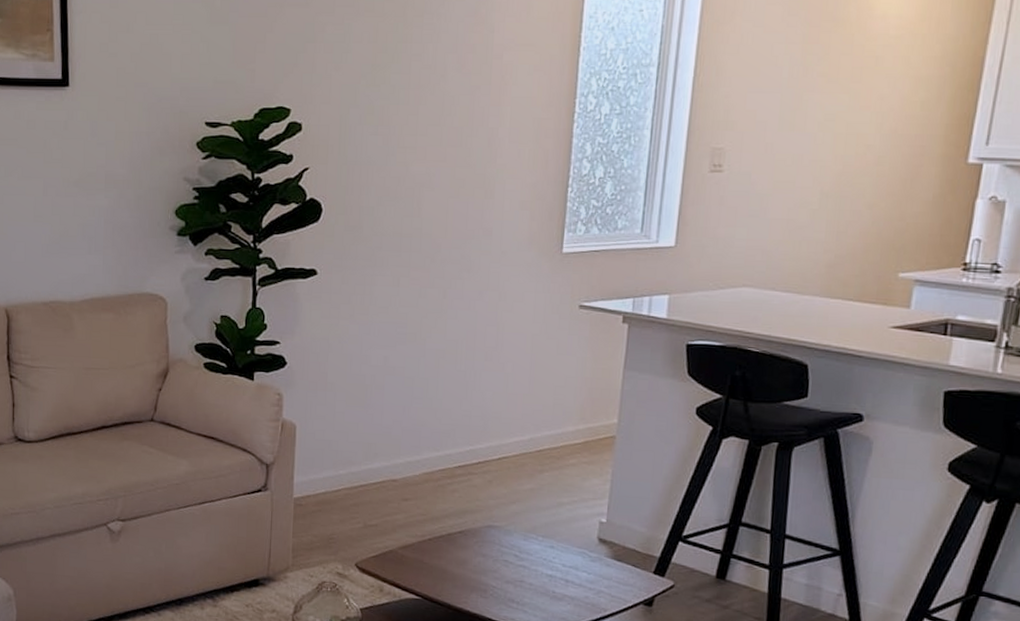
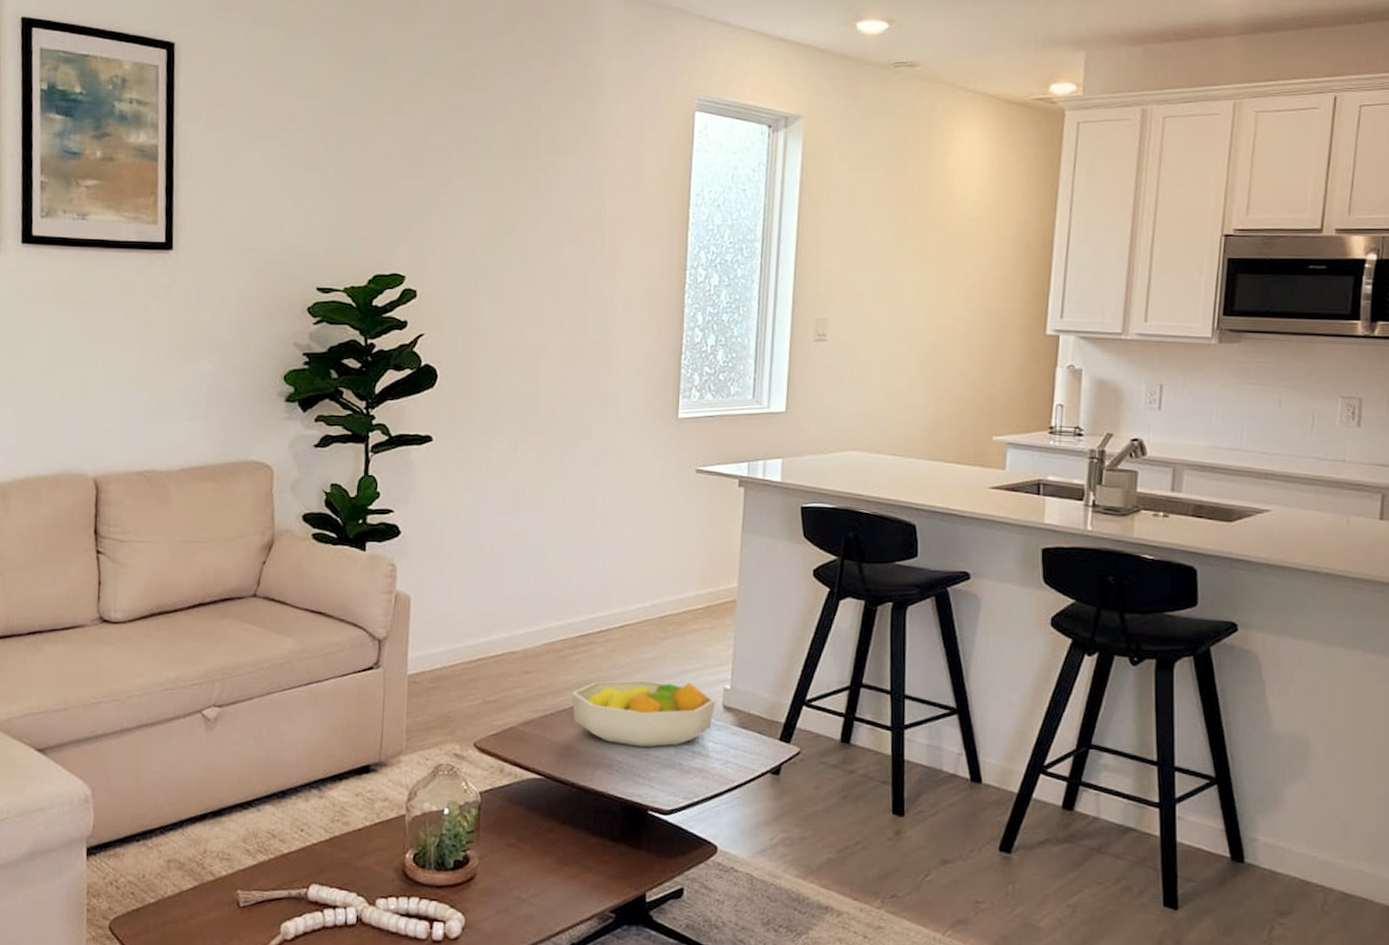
fruit bowl: none [449,510,592,575] -> present [571,680,716,747]

